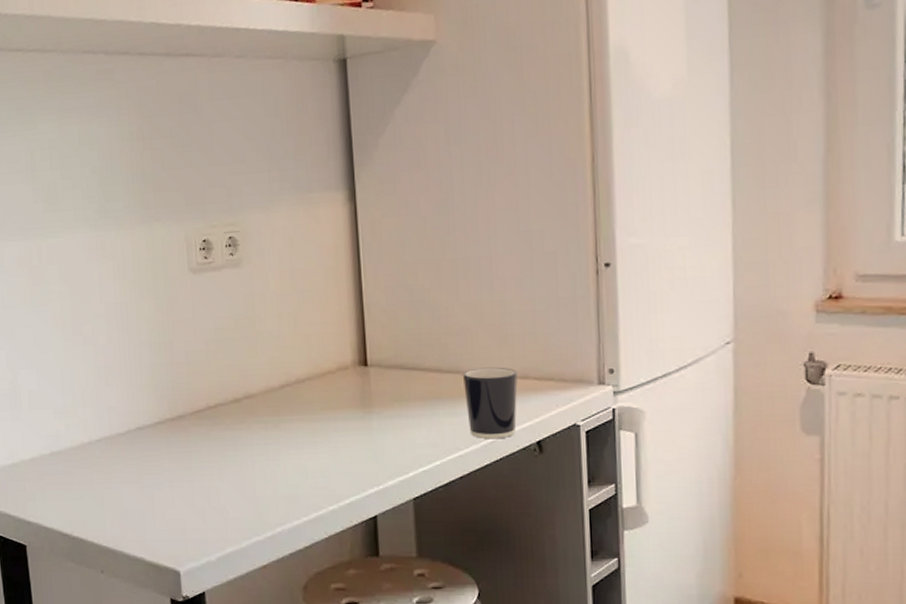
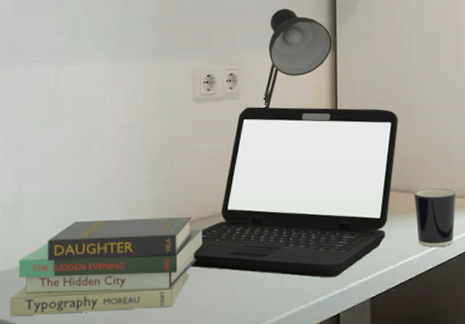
books: none [17,406,214,512] -> present [9,217,203,316]
laptop: none [202,271,439,475] -> present [191,107,398,278]
desk lamp: none [265,151,350,277] -> present [258,8,332,109]

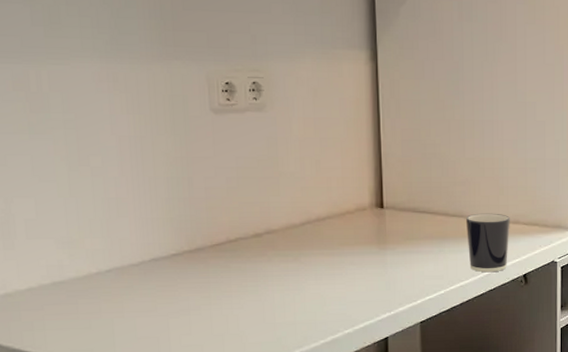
books: present [9,217,203,316] -> none [11,239,233,342]
laptop: present [191,107,398,278] -> none [221,121,448,302]
desk lamp: present [258,8,332,109] -> none [288,8,372,123]

